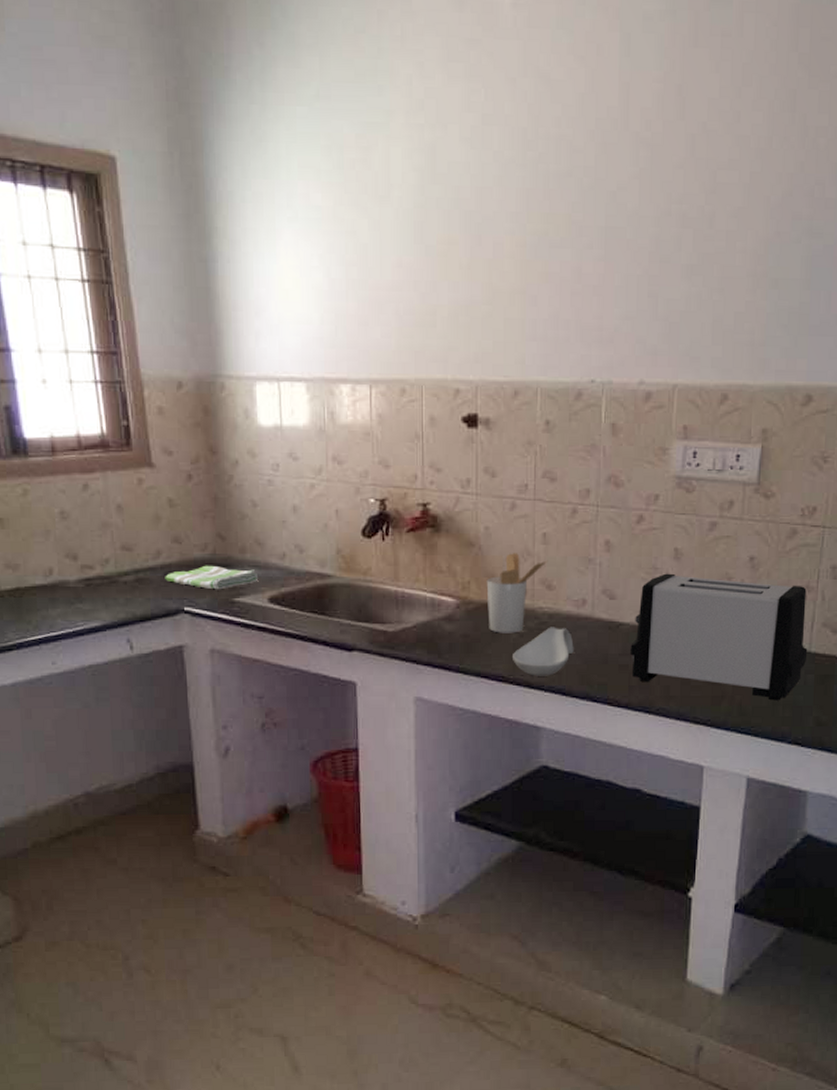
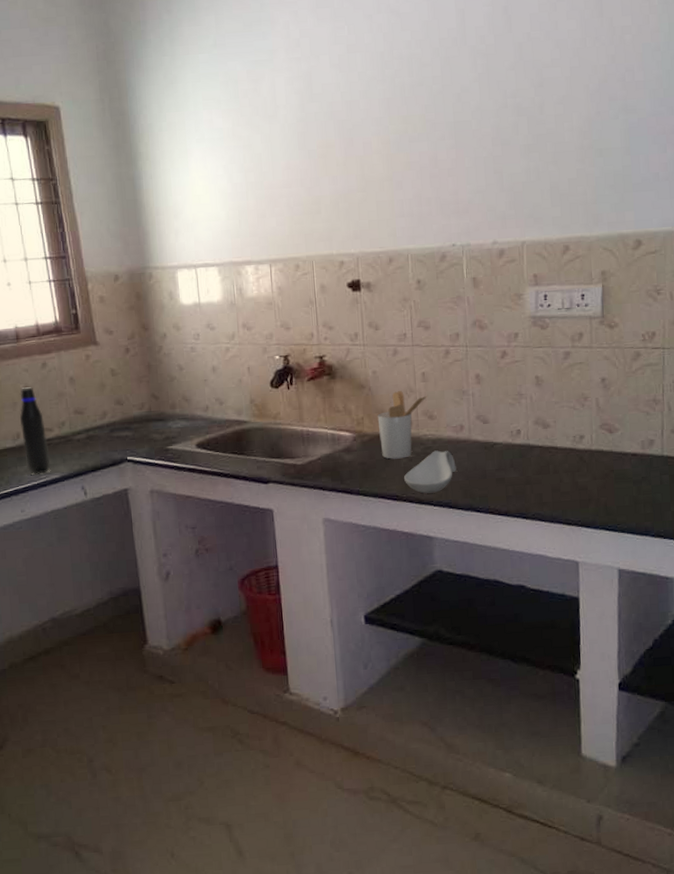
water bottle: none [53,513,90,622] -> present [20,387,51,475]
dish towel: present [165,565,259,590] -> none [110,420,187,441]
toaster: present [630,573,808,701] -> none [505,397,661,500]

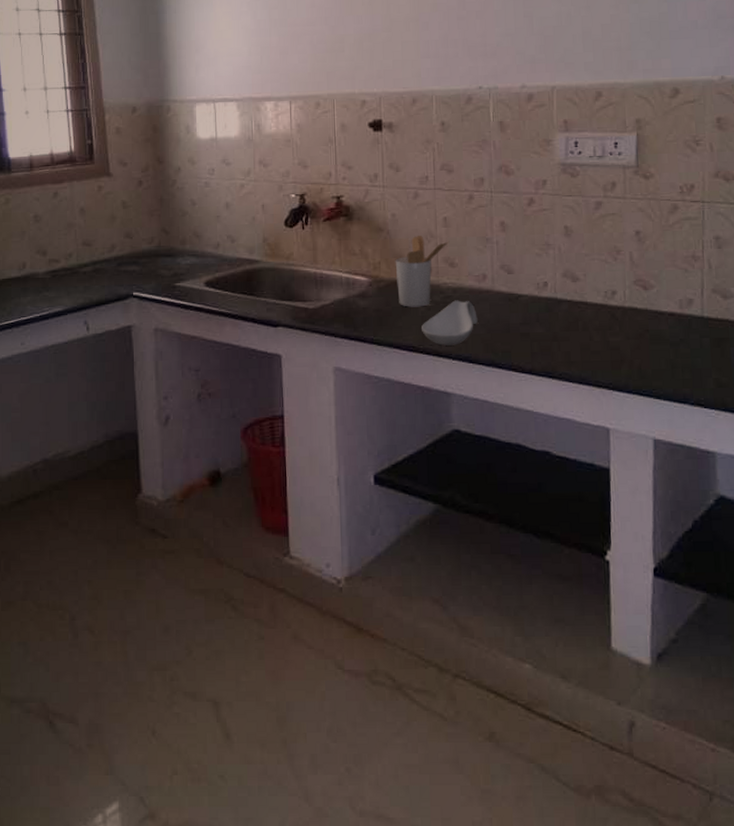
water bottle: present [20,387,51,475] -> none [27,216,55,307]

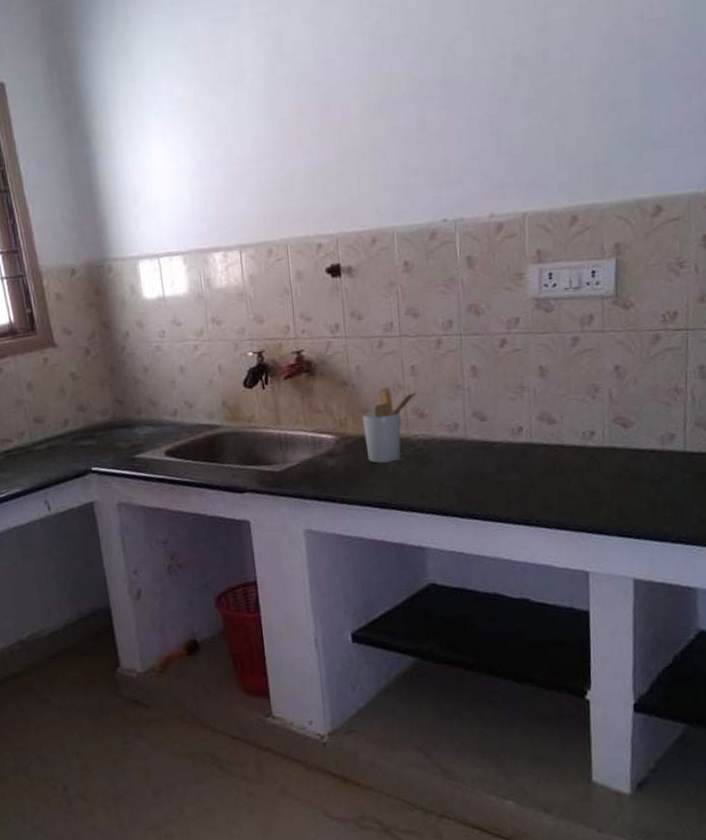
spoon rest: present [422,300,478,346] -> none [393,452,451,500]

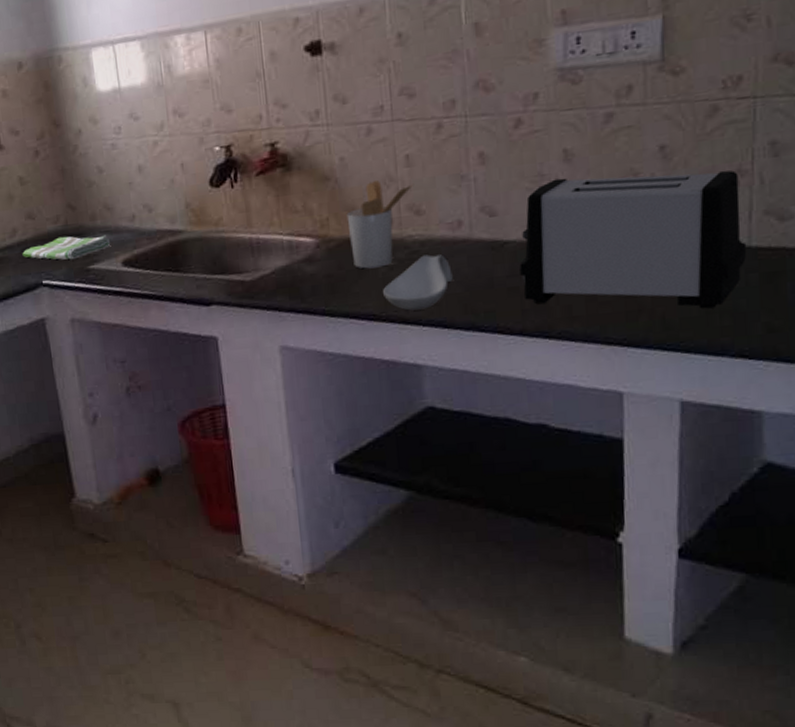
dish towel: none [73,427,155,450] -> present [22,235,111,260]
spoon rest: none [393,452,451,500] -> present [383,254,453,311]
toaster: none [505,388,683,503] -> present [519,170,747,309]

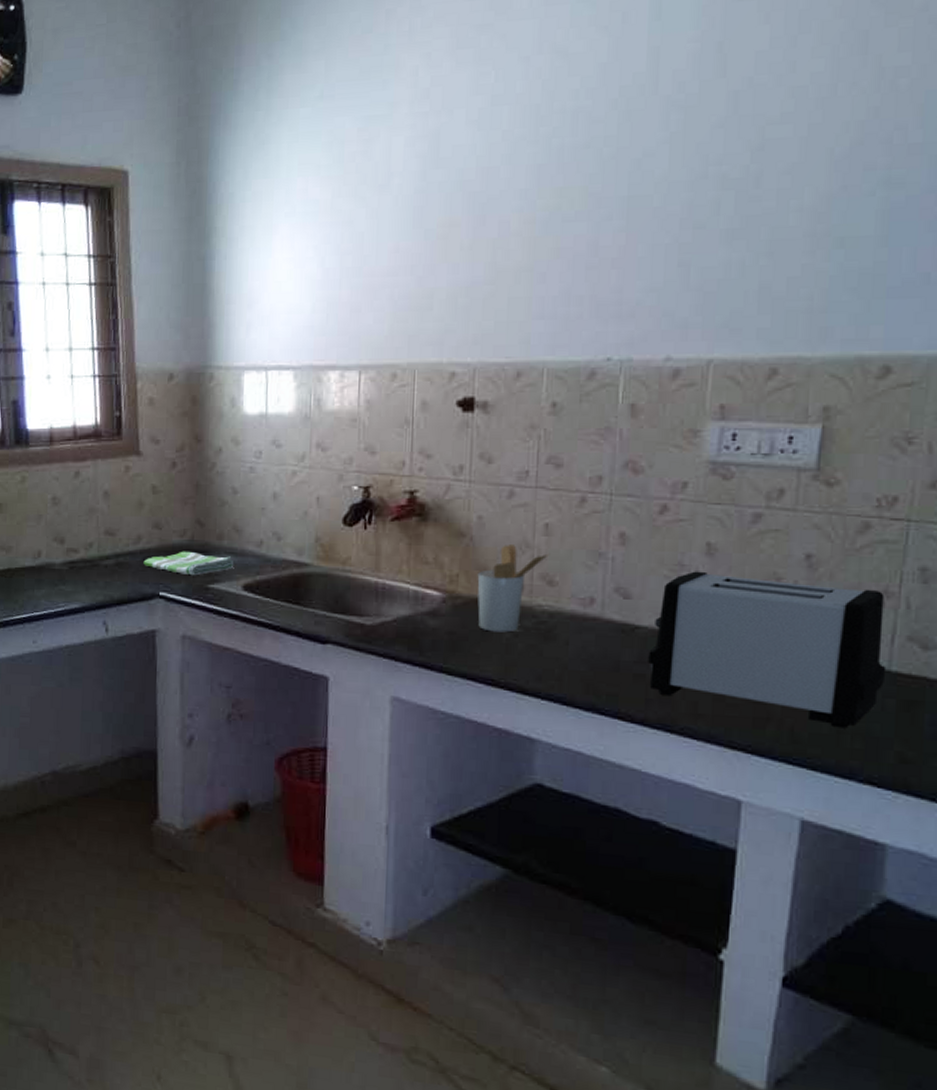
spoon rest: present [383,254,453,311] -> none [505,627,578,682]

